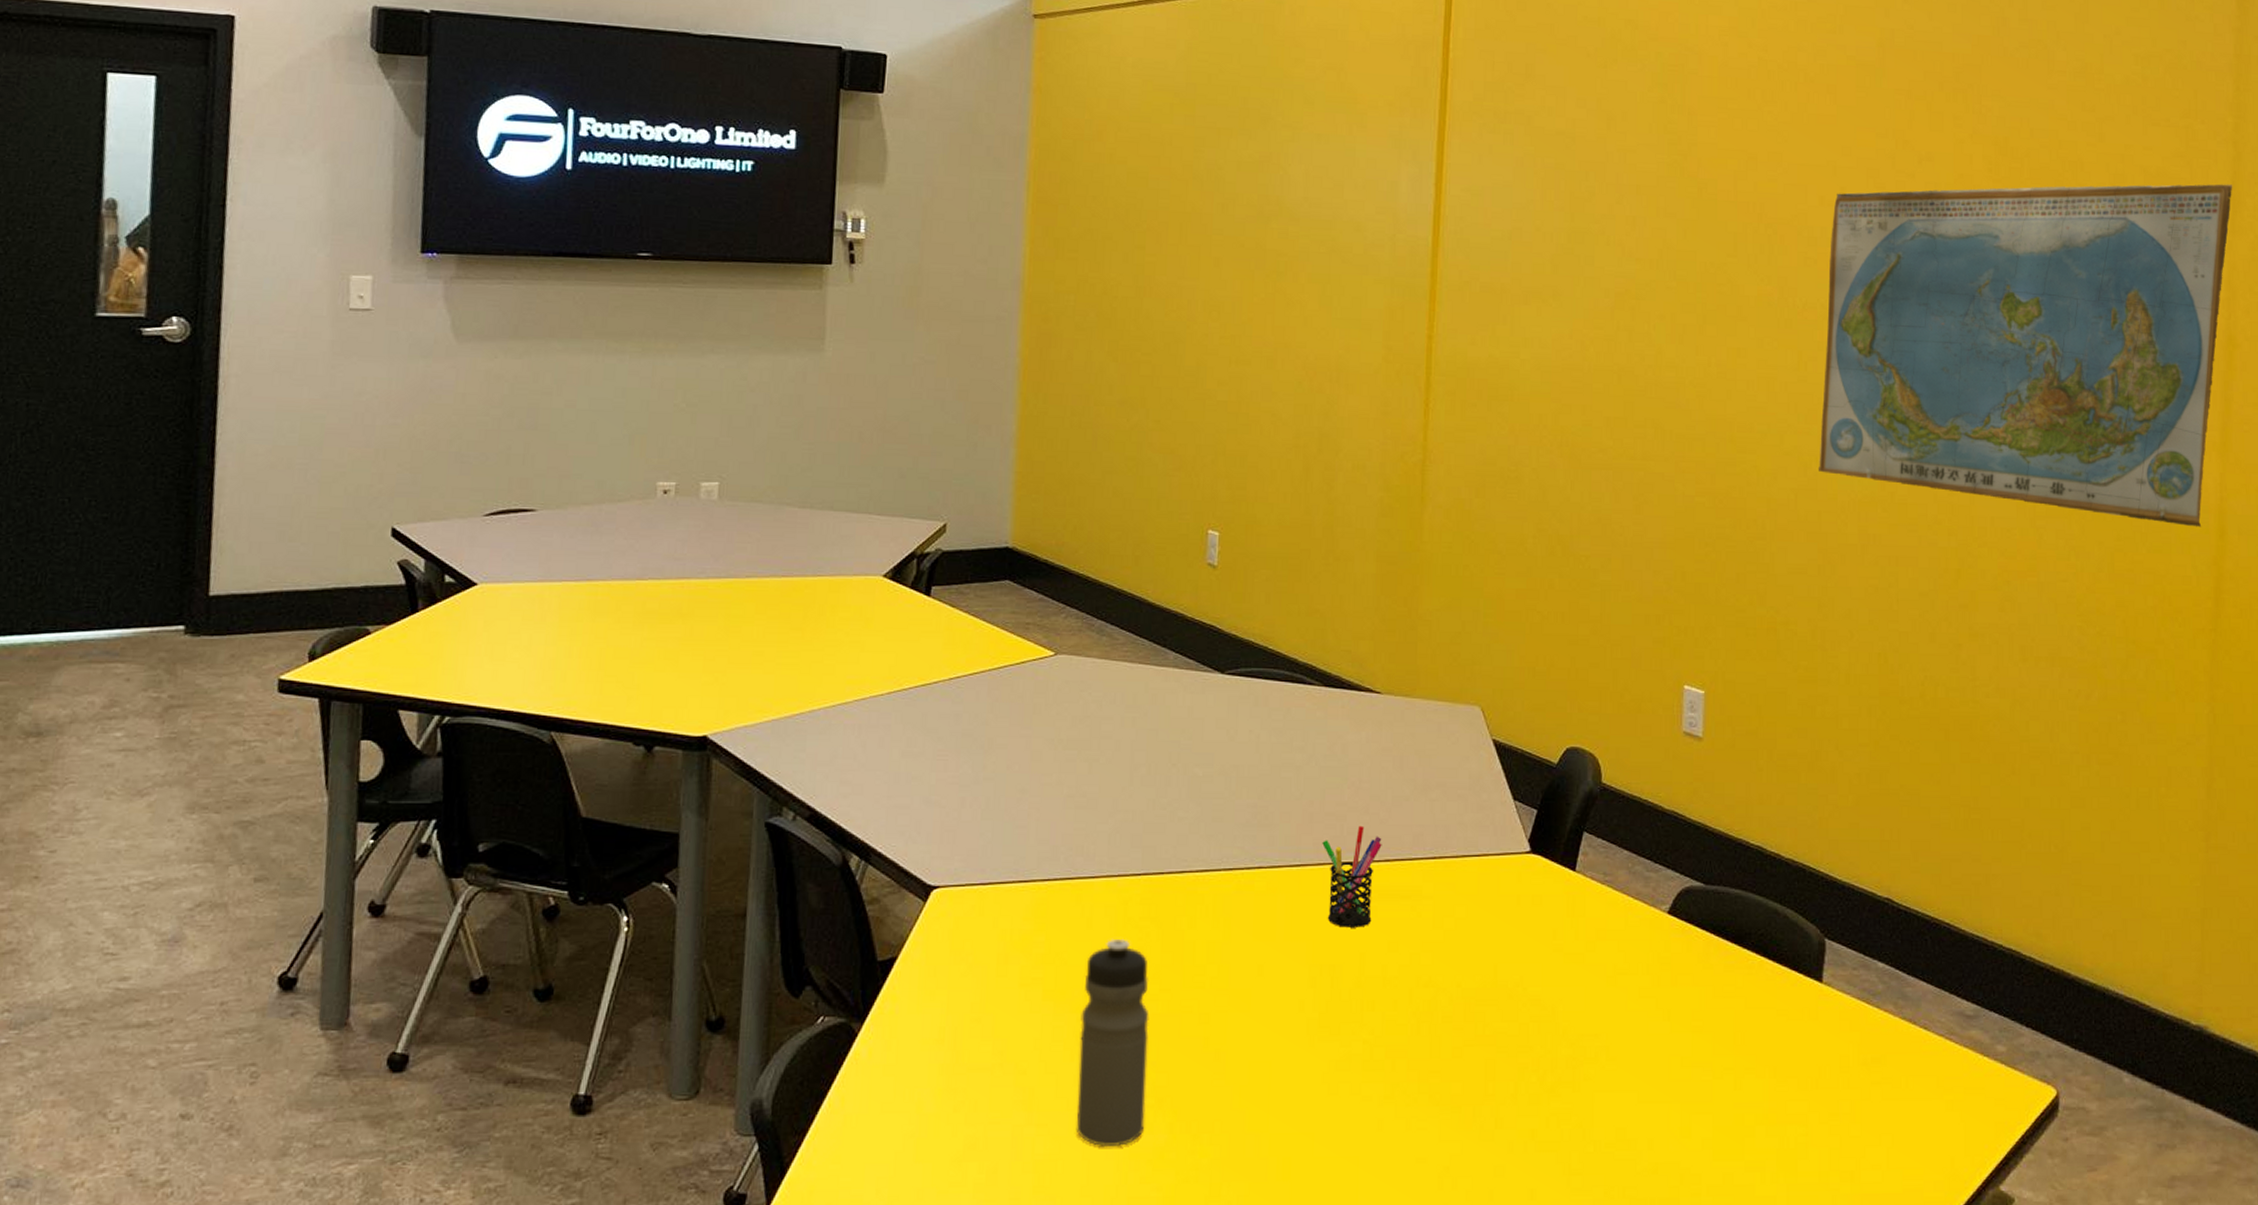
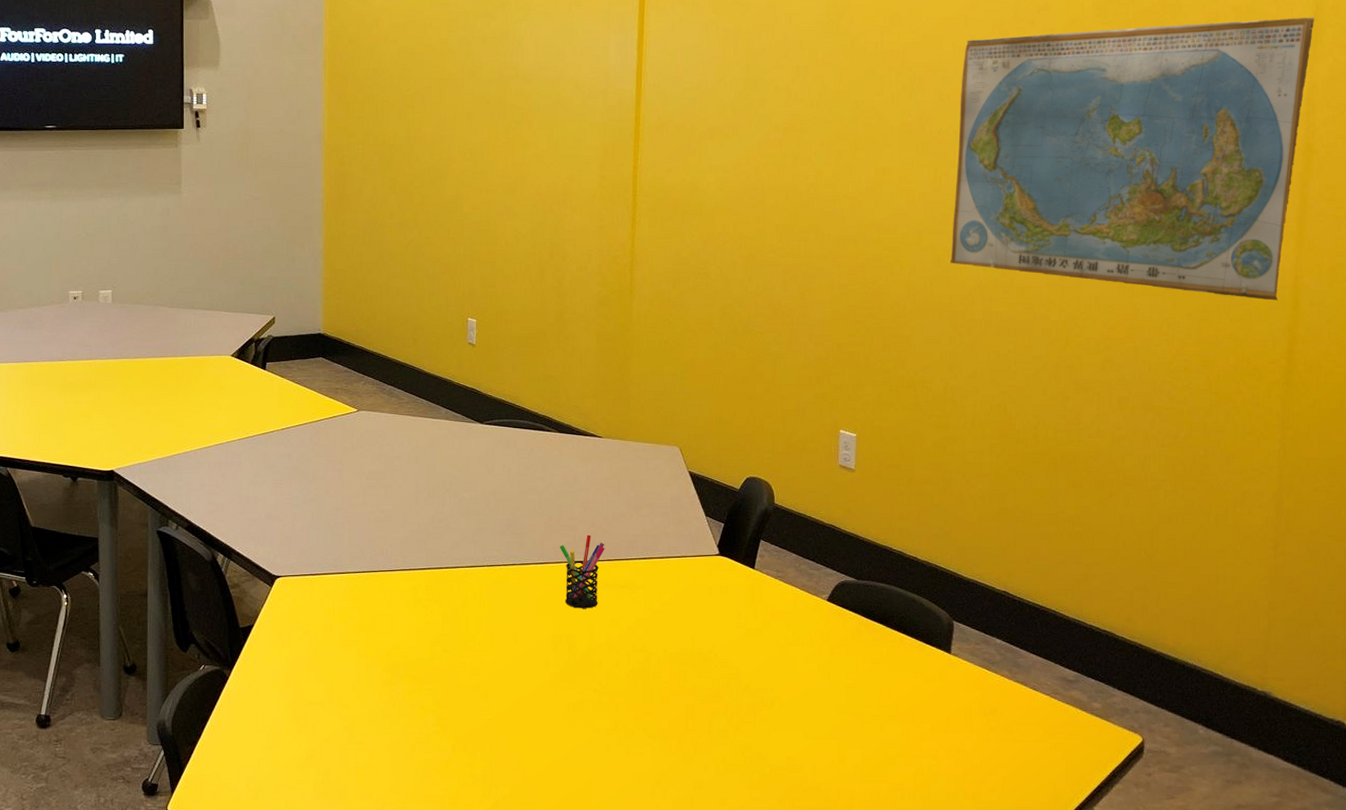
water bottle: present [1076,939,1149,1148] -> none [385,615,435,760]

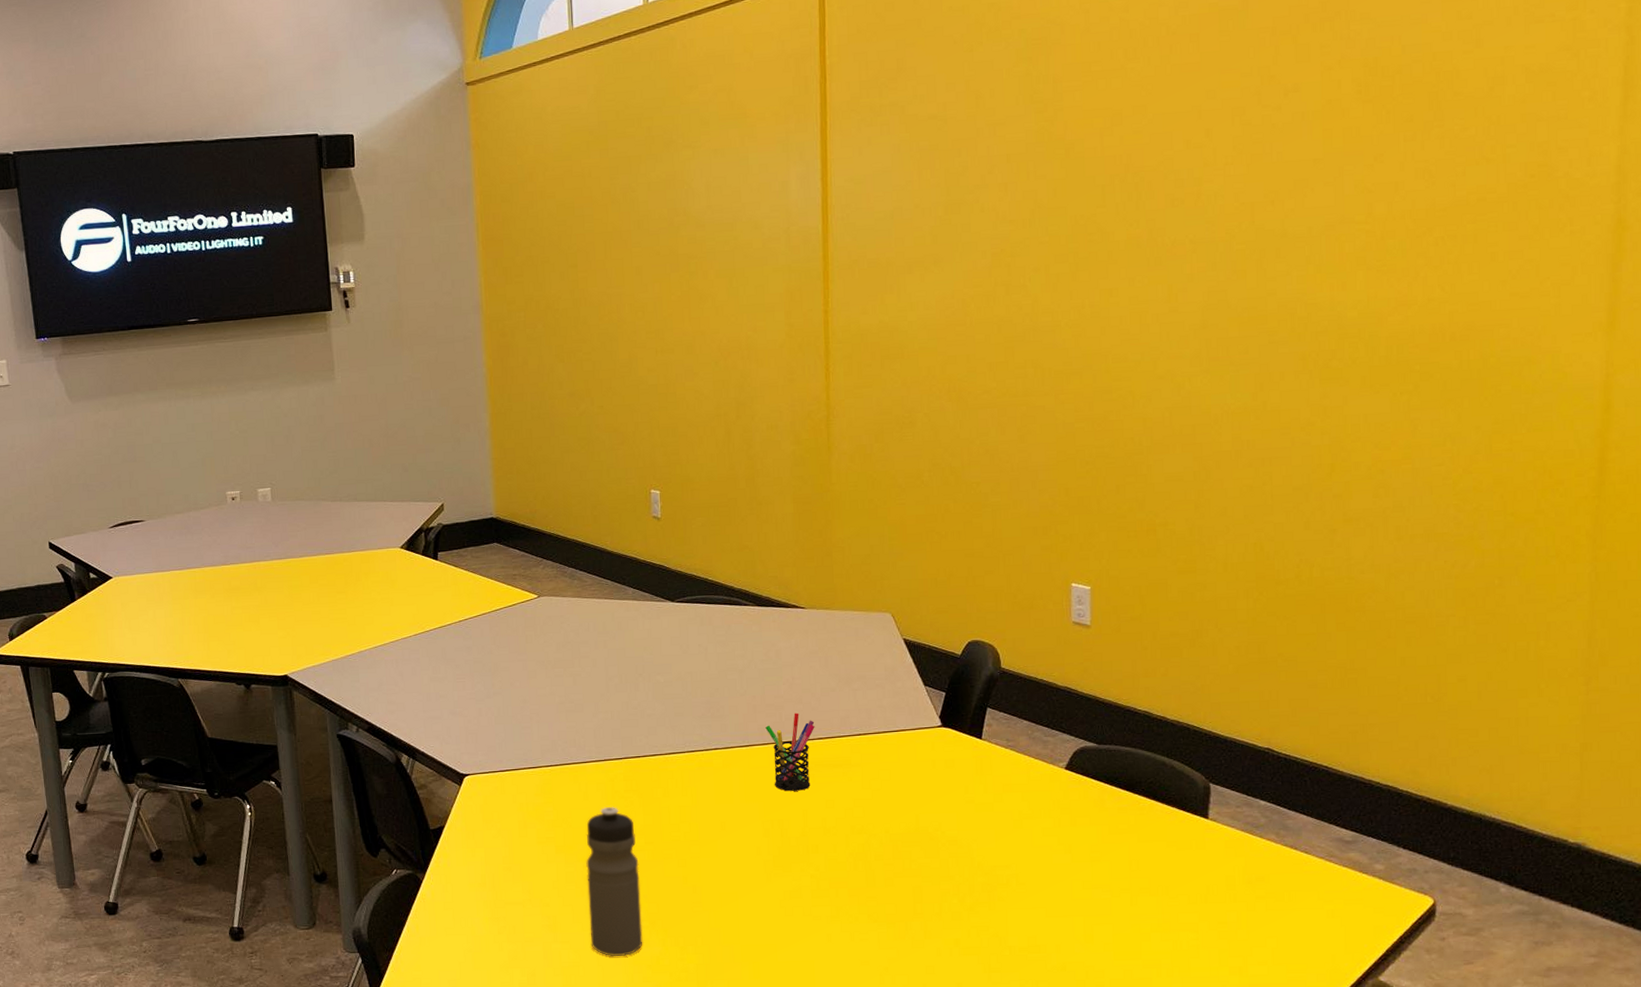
water bottle: none [385,615,435,760] -> present [586,807,643,957]
world map: present [950,17,1315,301] -> none [1192,69,1625,404]

